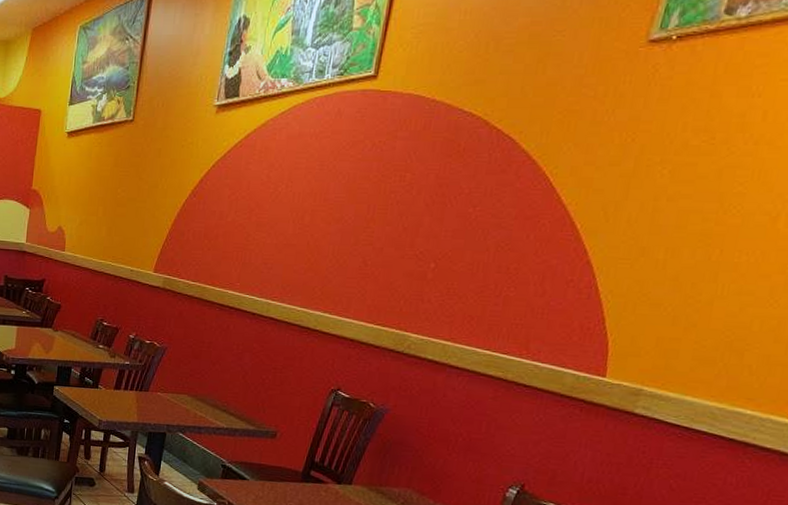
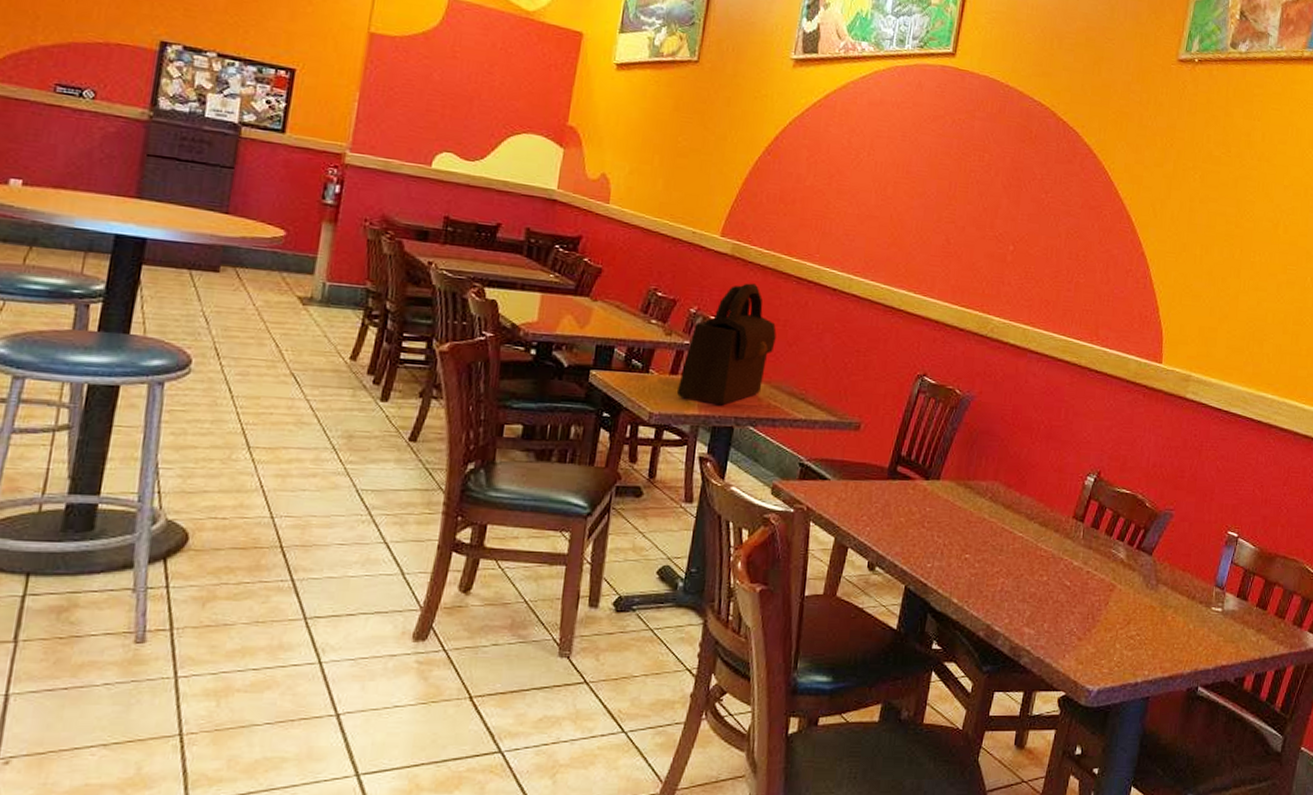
handbag: none [119,311,202,415] -> present [676,283,777,406]

